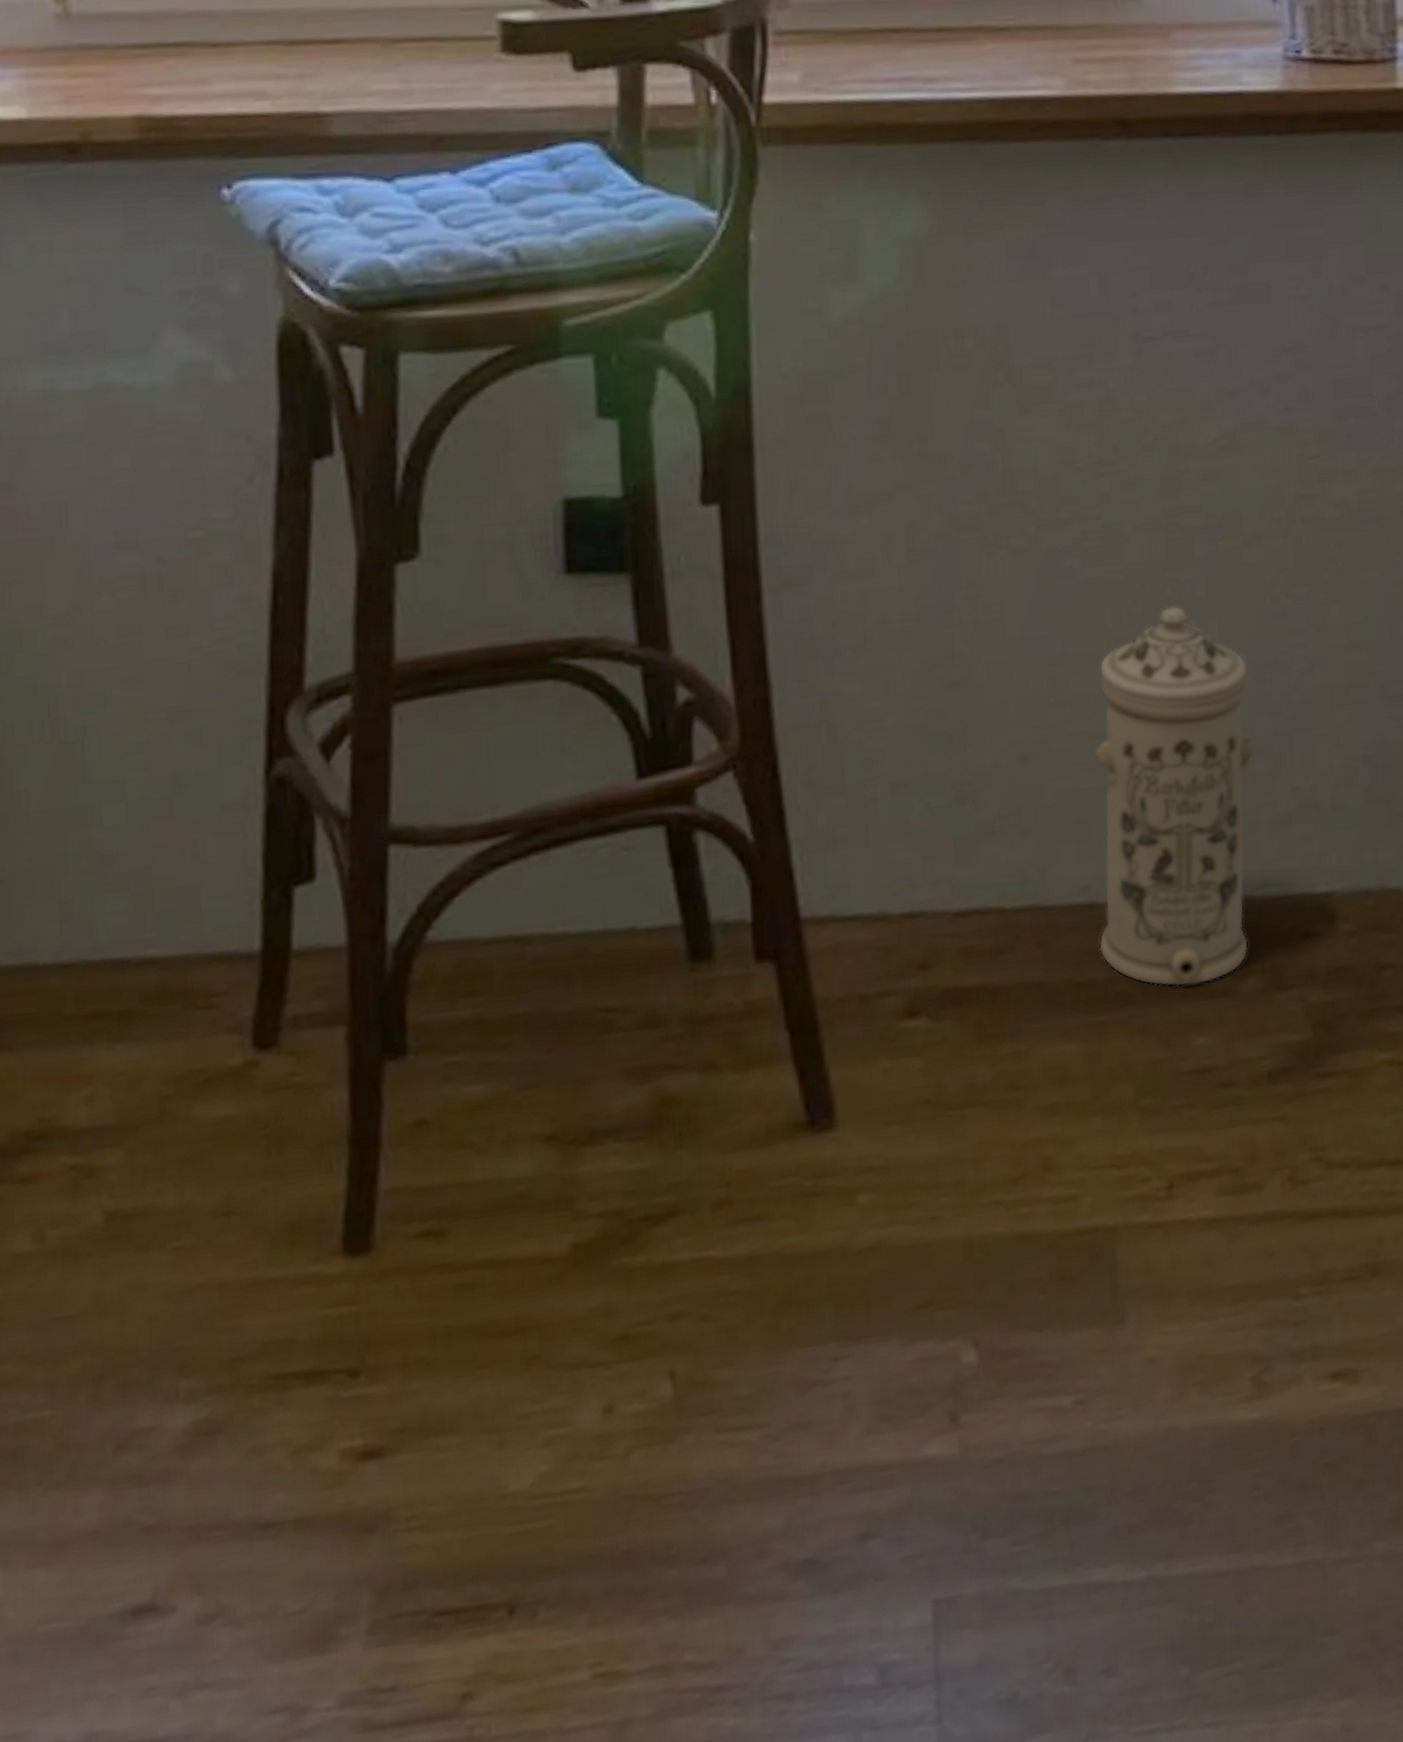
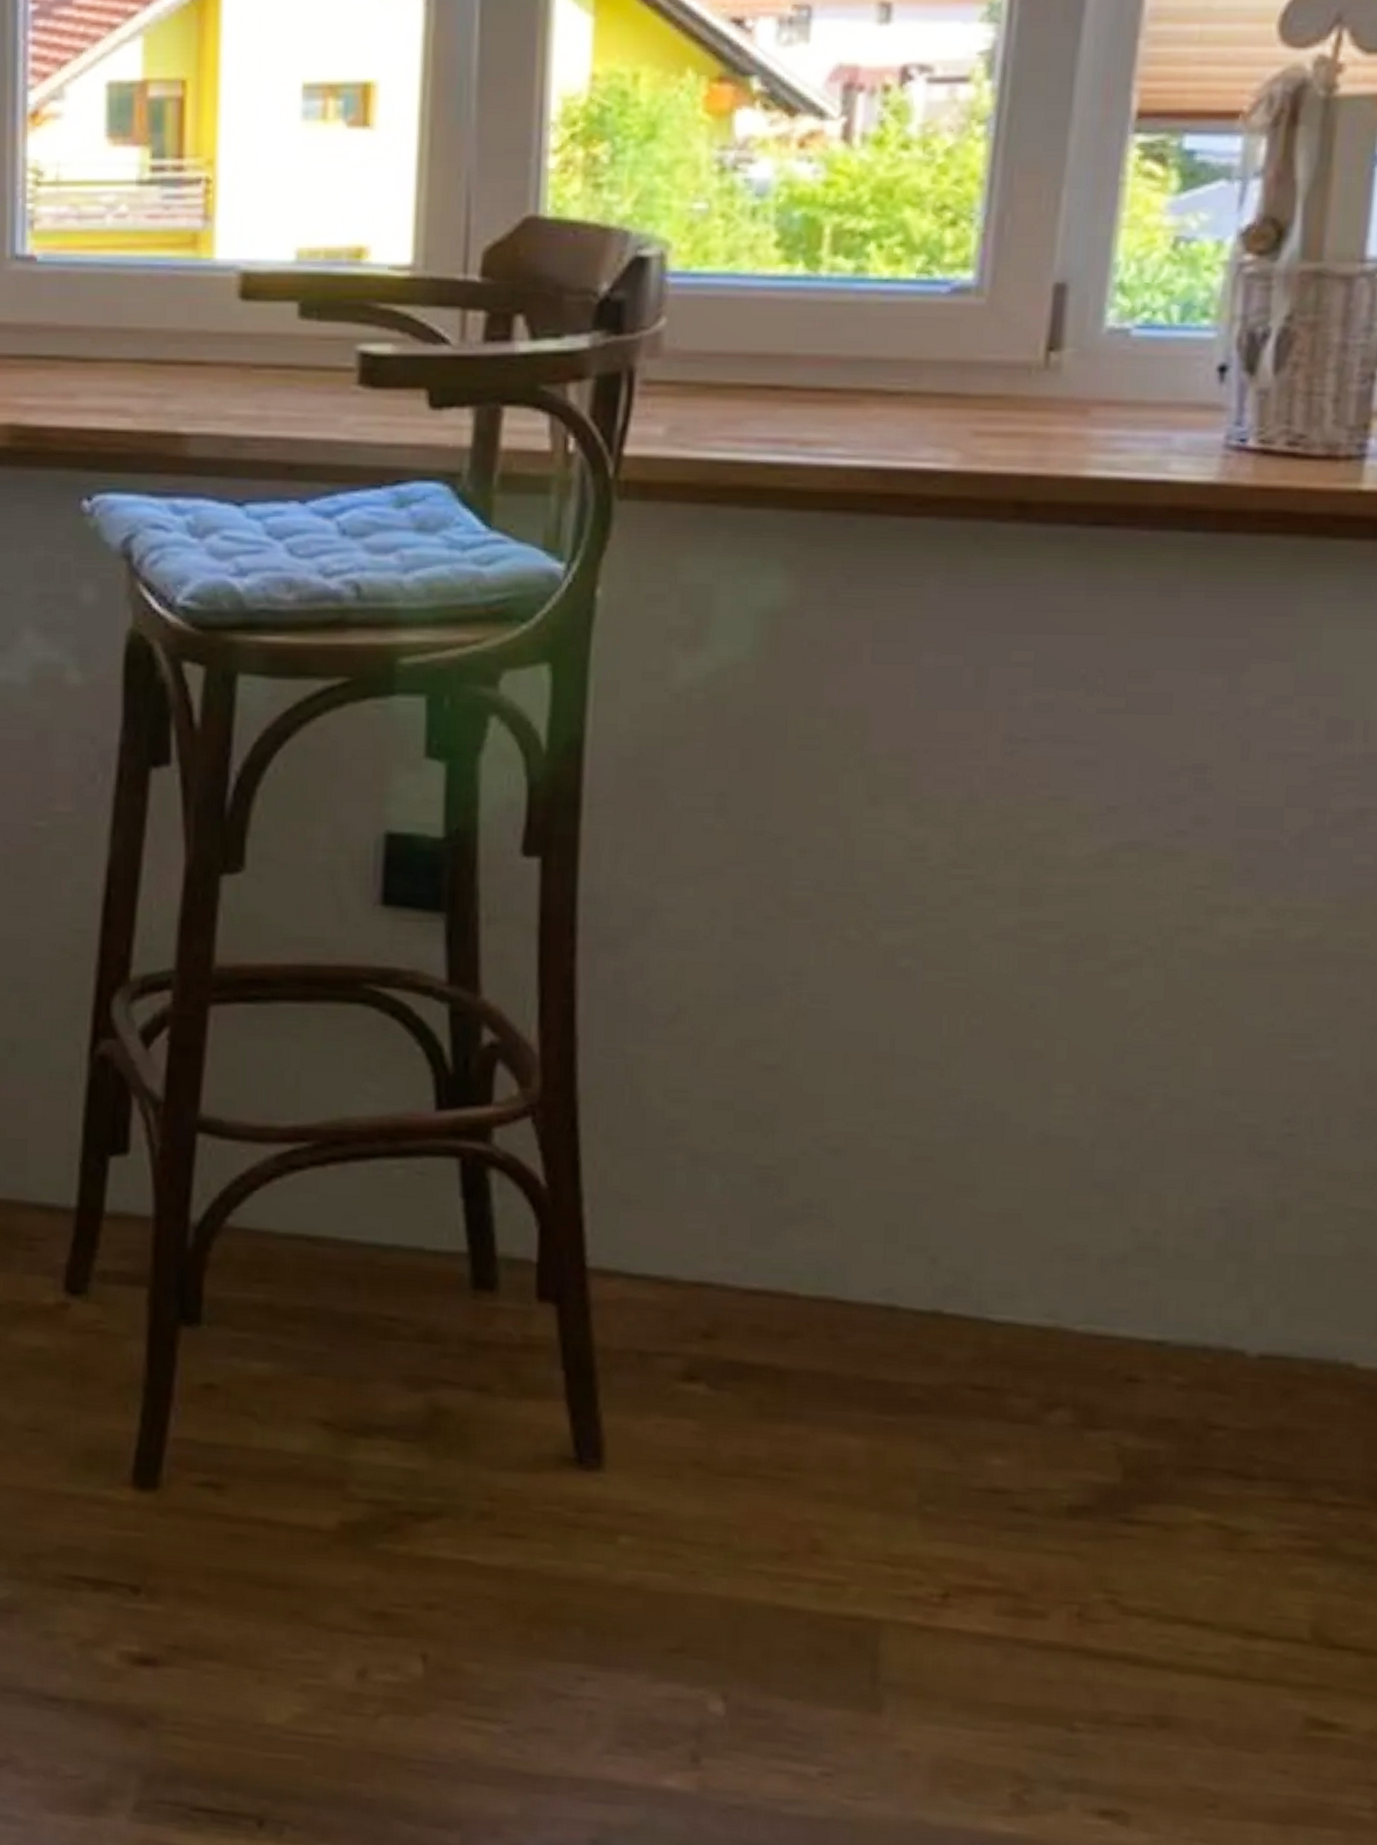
water filter: present [1095,605,1255,987] -> none [896,1022,1097,1407]

